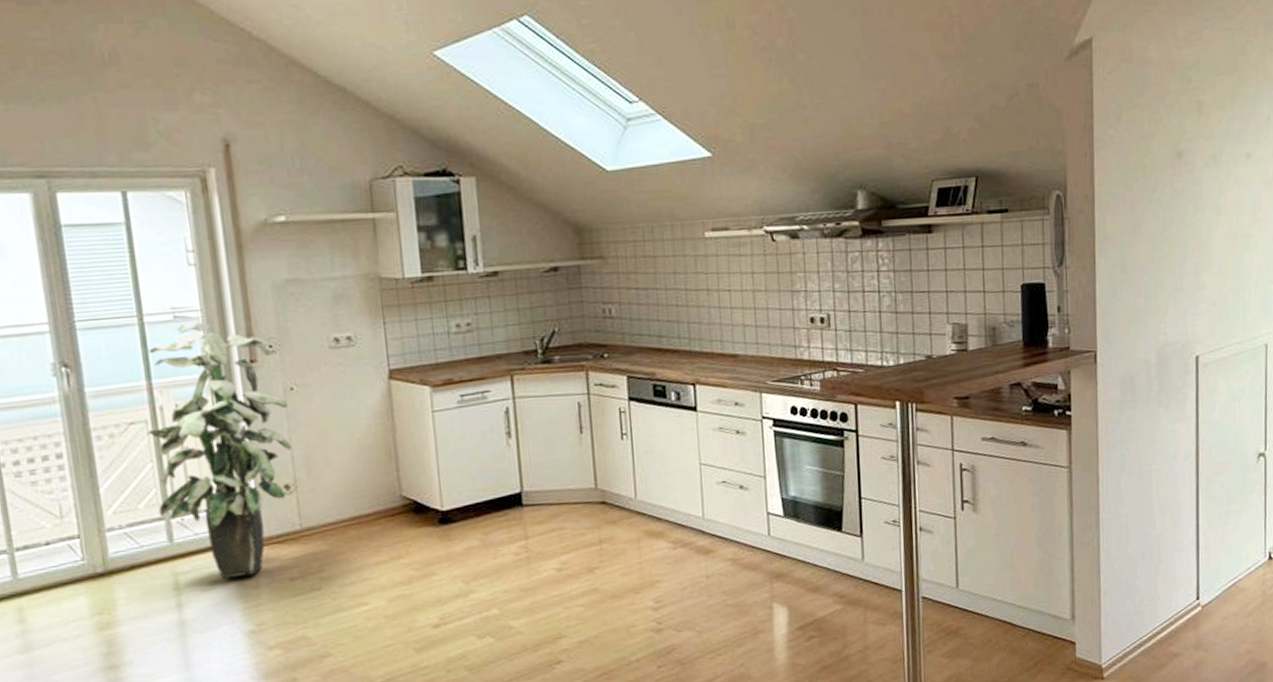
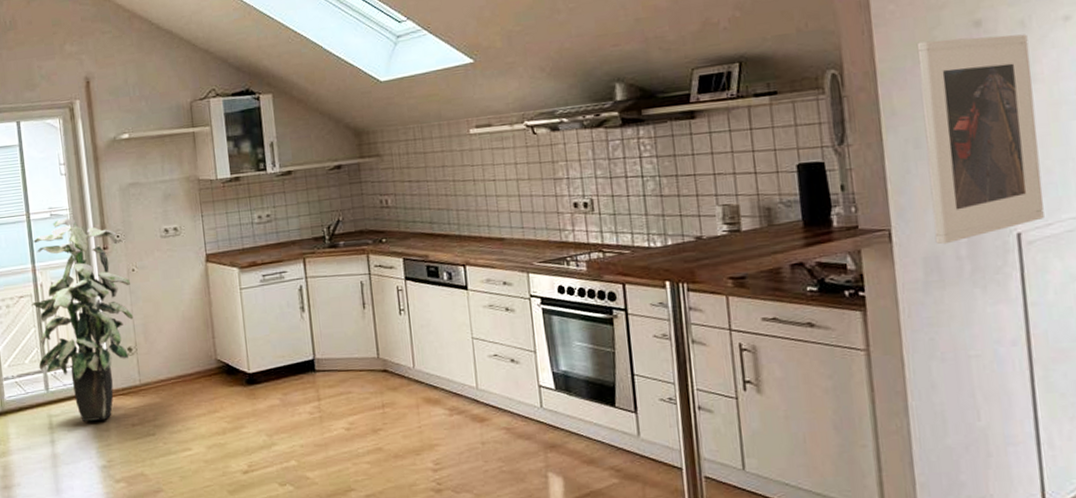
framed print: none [1129,167,1218,366] -> present [916,34,1044,245]

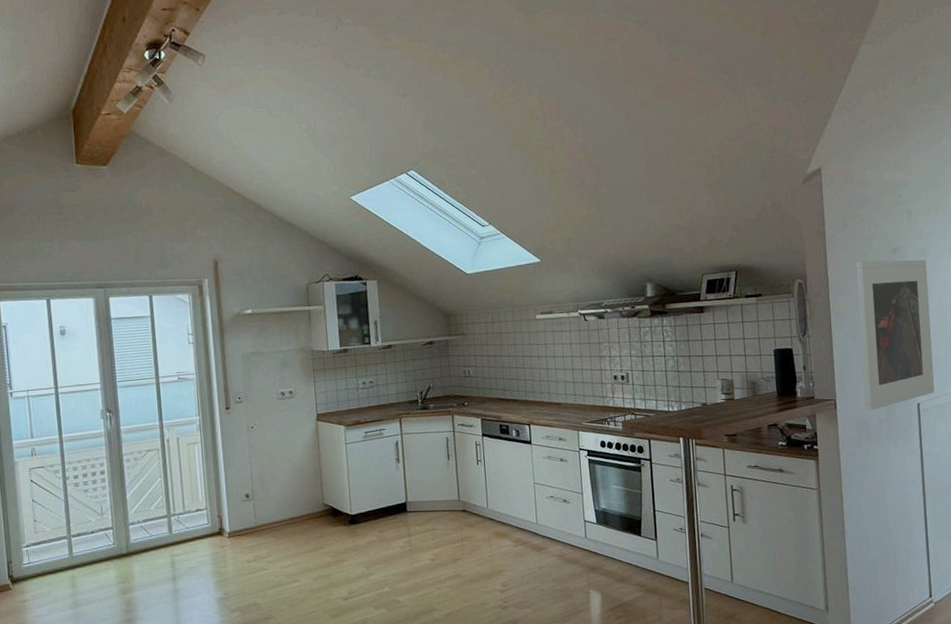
indoor plant: present [32,218,134,423] -> none [158,382,252,561]

